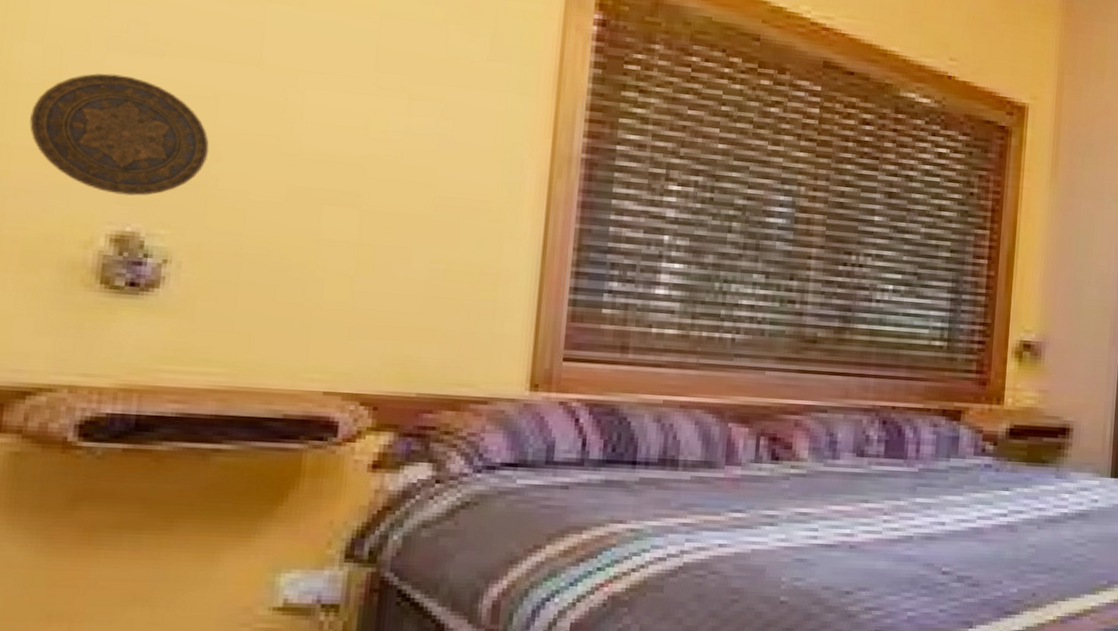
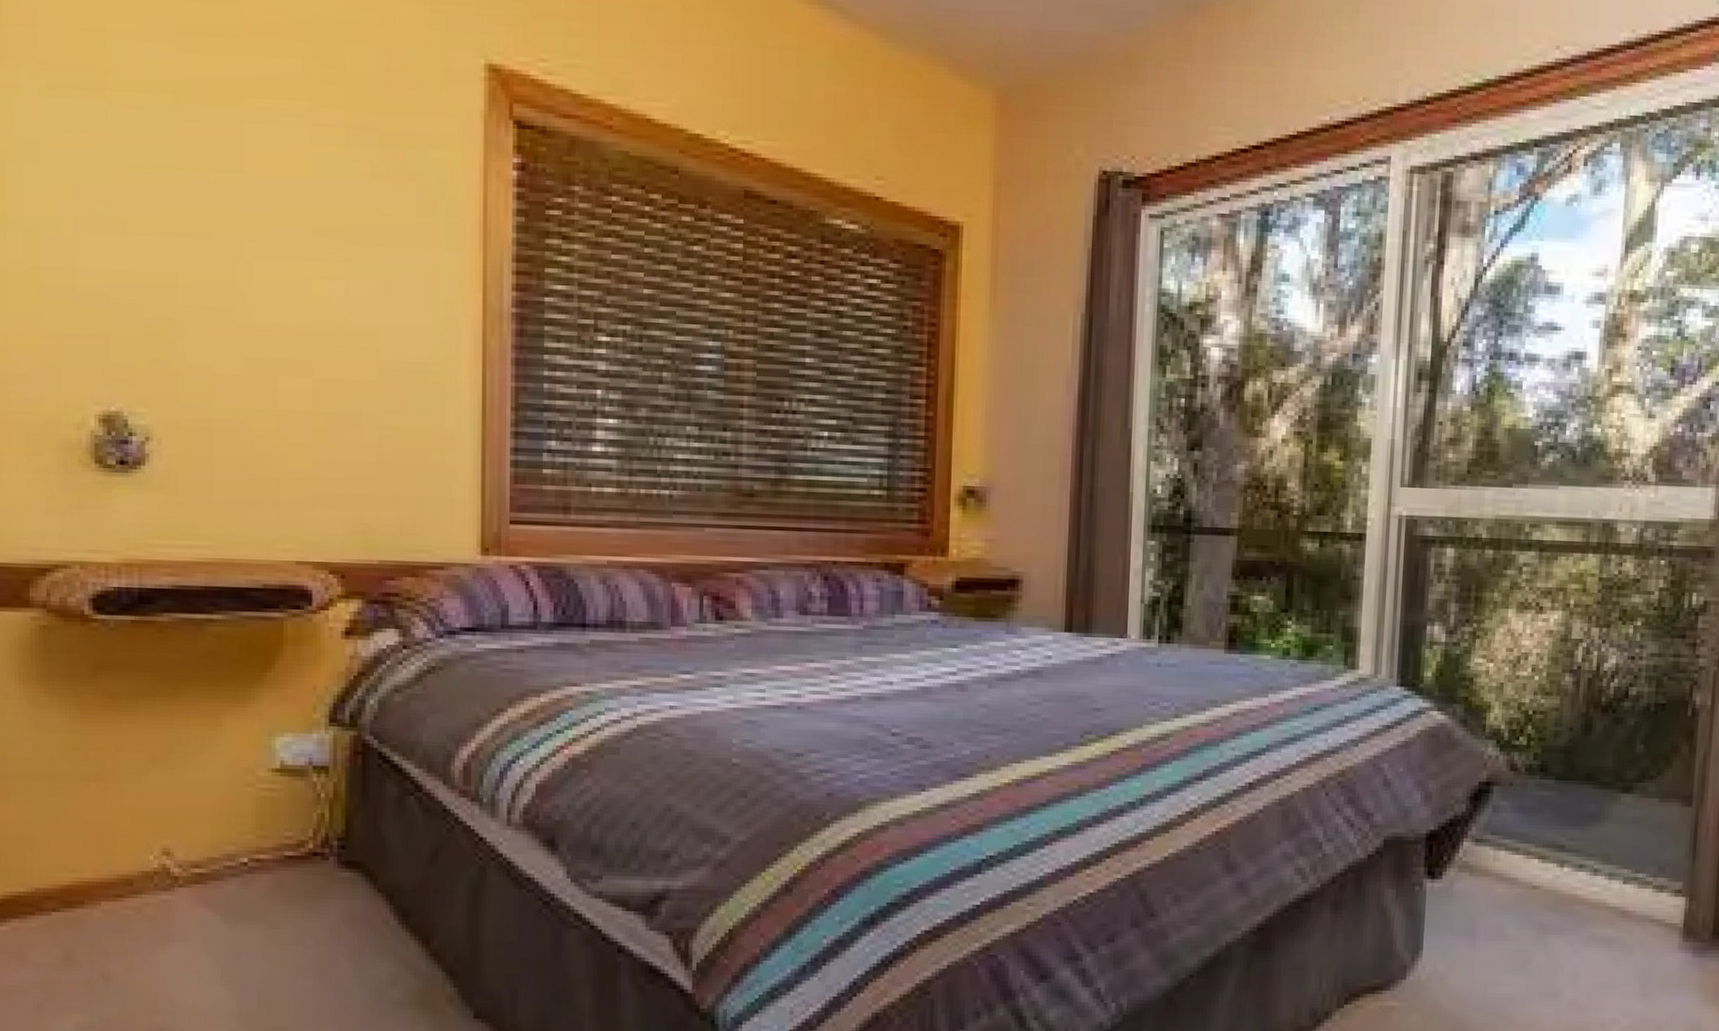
decorative plate: present [29,73,210,196] -> none [19,255,174,376]

